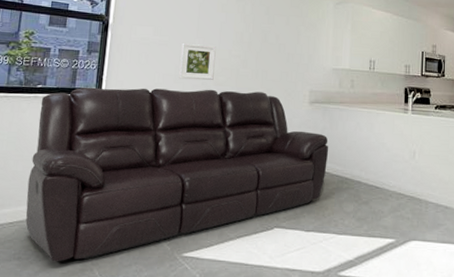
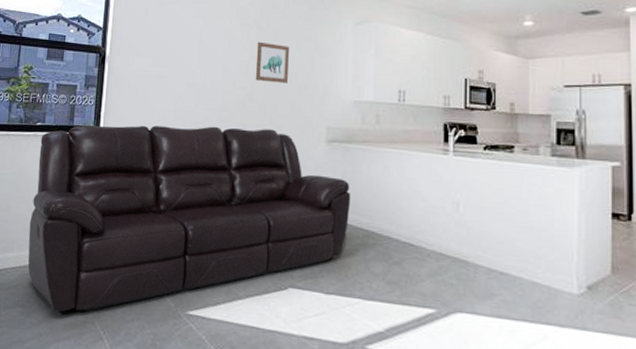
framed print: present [179,42,216,80] -> none [179,74,219,116]
wall art: none [248,16,279,52] -> present [255,41,289,83]

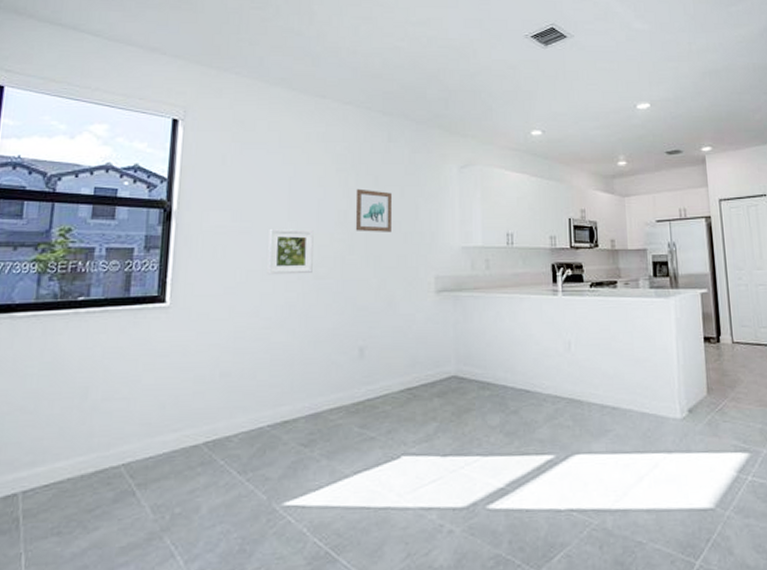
sofa: present [28,125,351,312] -> none [66,283,464,533]
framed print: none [179,74,219,116] -> present [267,228,314,275]

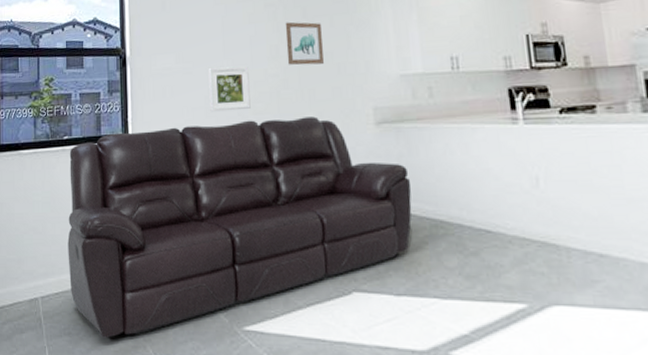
sofa: none [66,283,464,533] -> present [67,116,412,338]

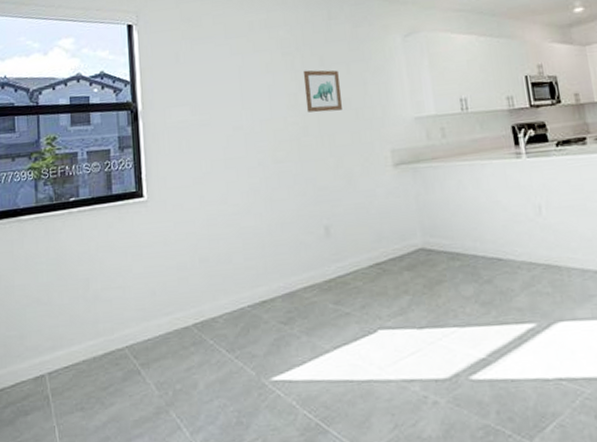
sofa: present [67,116,412,338] -> none [77,162,431,408]
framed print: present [208,66,251,112] -> none [226,116,271,163]

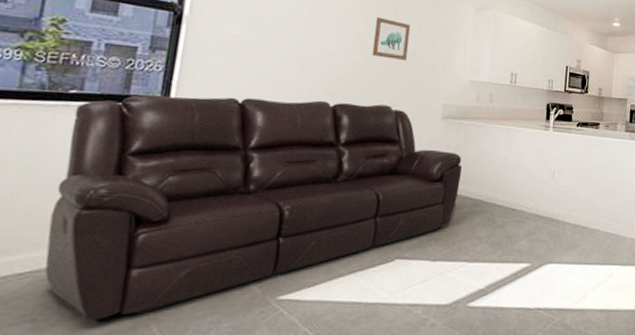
sofa: none [77,162,431,408] -> present [45,95,463,321]

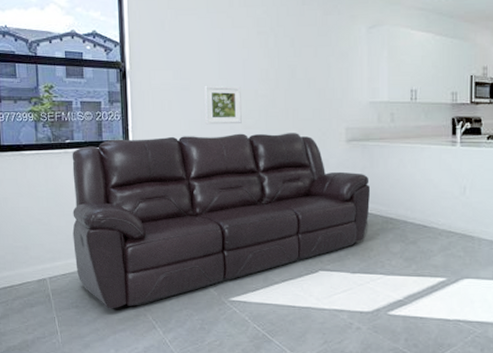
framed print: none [280,43,331,90] -> present [204,85,242,125]
wall art: present [371,16,410,60] -> none [275,49,307,89]

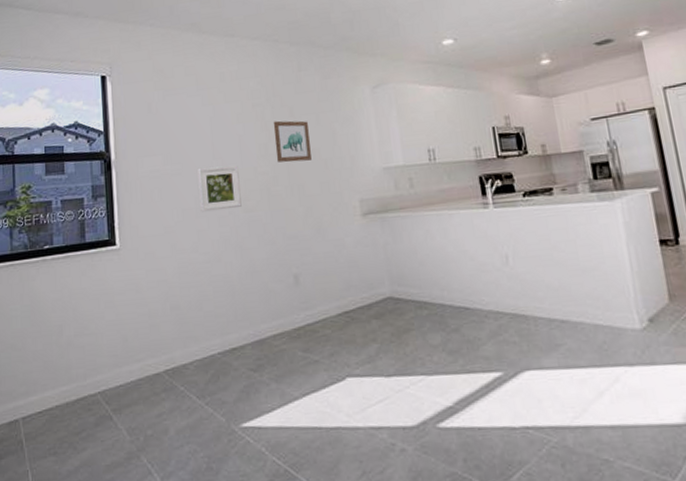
sofa: present [72,133,371,309] -> none [51,211,399,453]
wall art: none [275,49,307,89] -> present [273,120,311,163]

